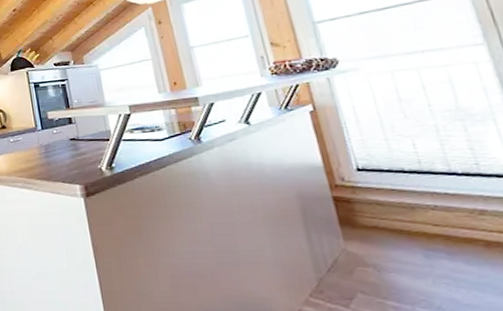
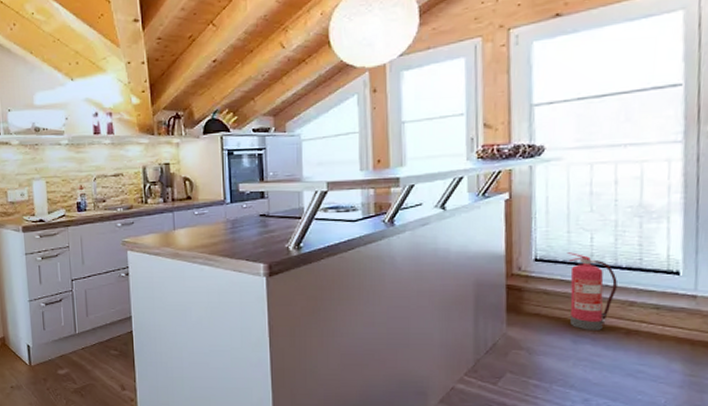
fire extinguisher: none [390,160,460,243] -> present [566,252,617,330]

